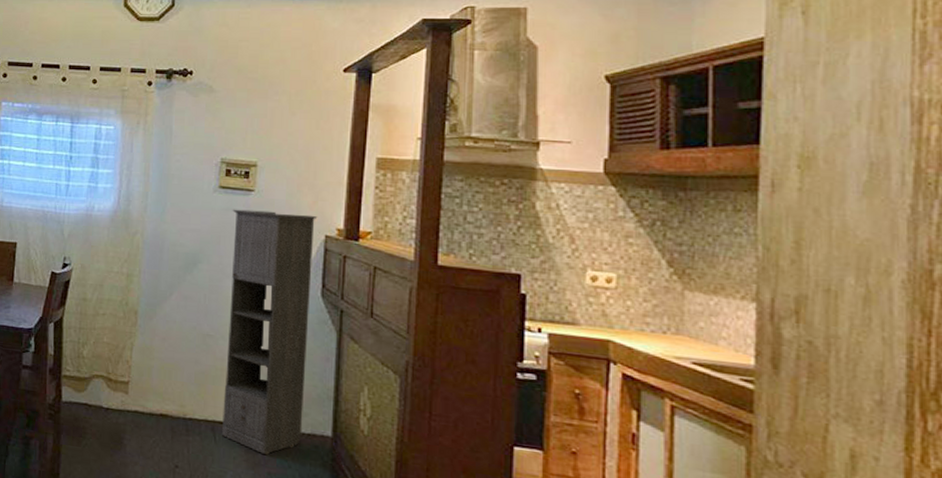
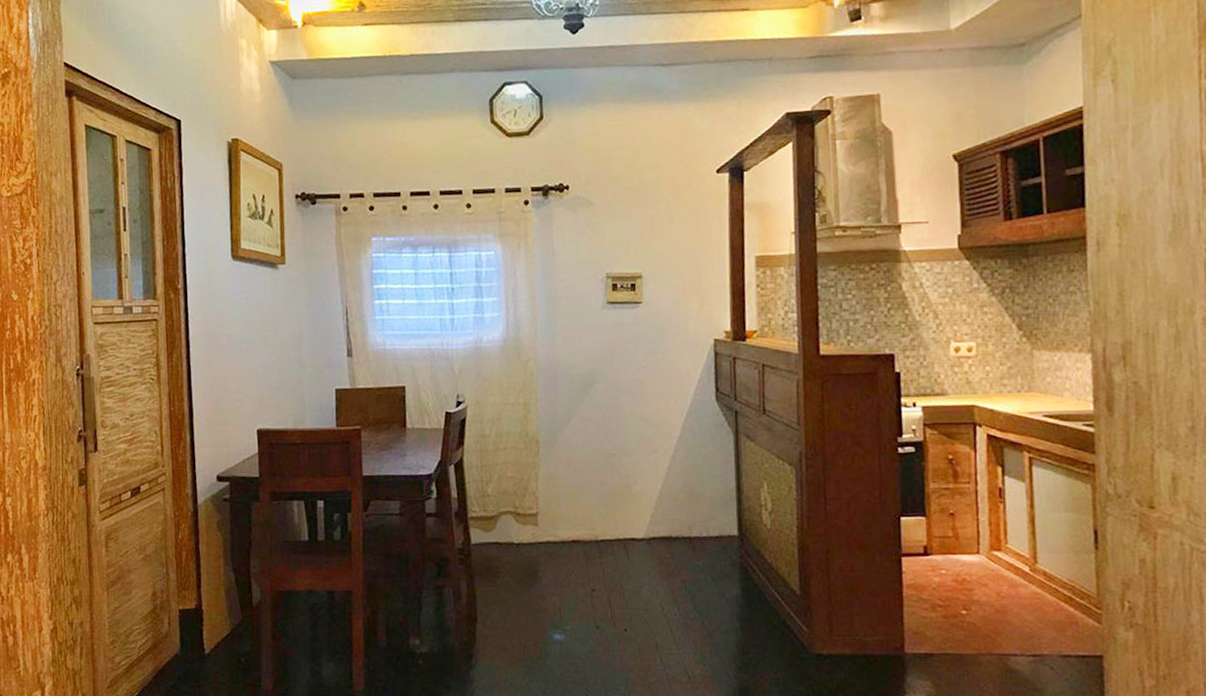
storage cabinet: present [222,209,318,455] -> none [622,320,710,563]

